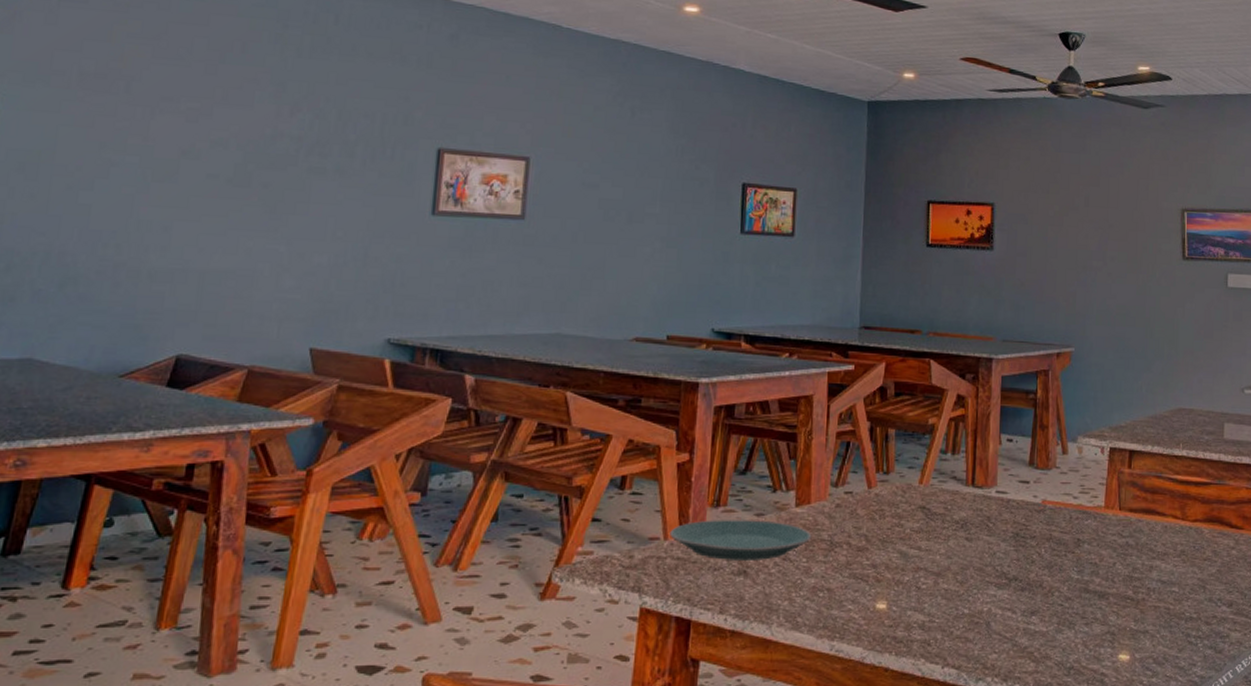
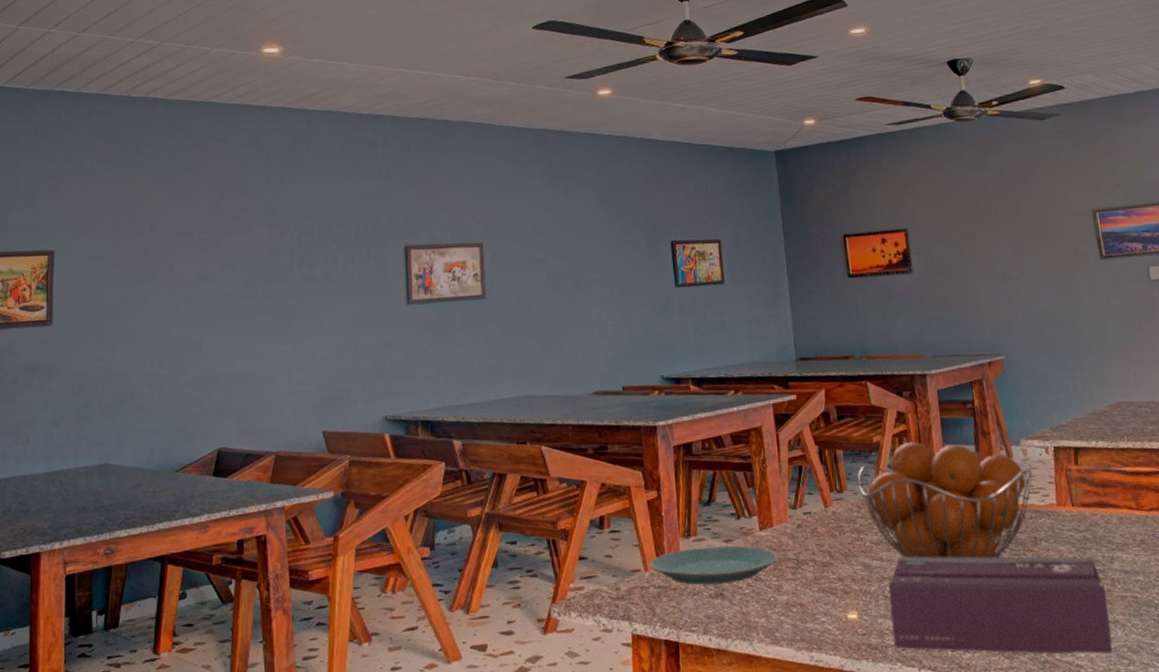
fruit basket: none [907,427,1085,558] -> present [858,441,1032,559]
tissue box: none [919,548,1140,666] -> present [888,556,1113,656]

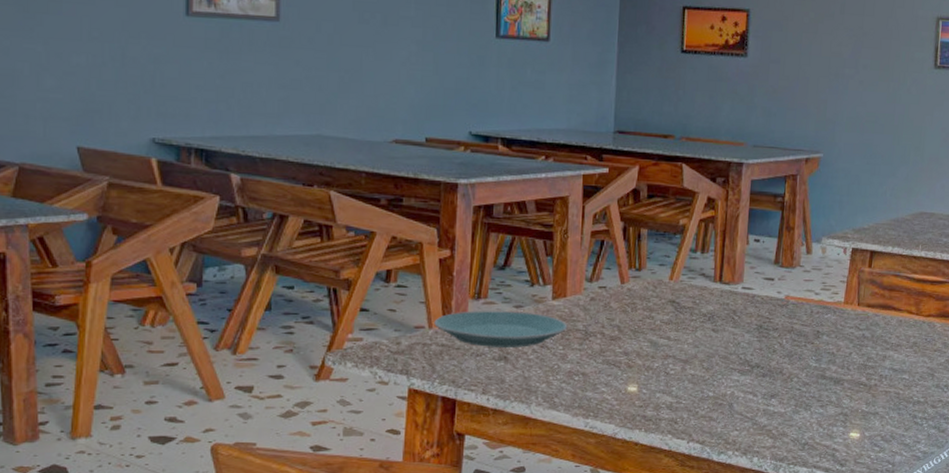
fruit basket: present [858,441,1032,559] -> none [658,228,827,348]
tissue box: present [888,556,1113,656] -> none [667,338,873,443]

